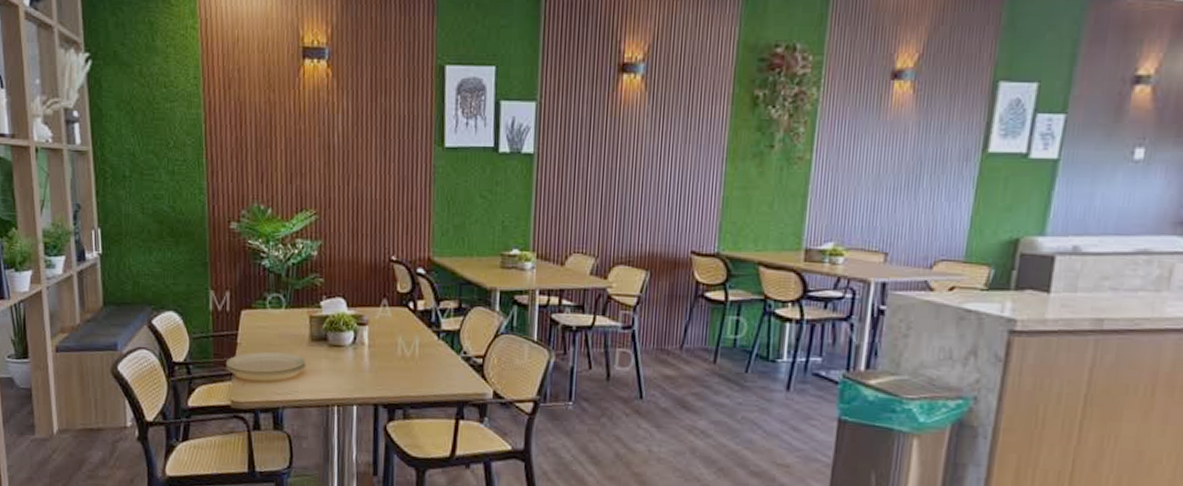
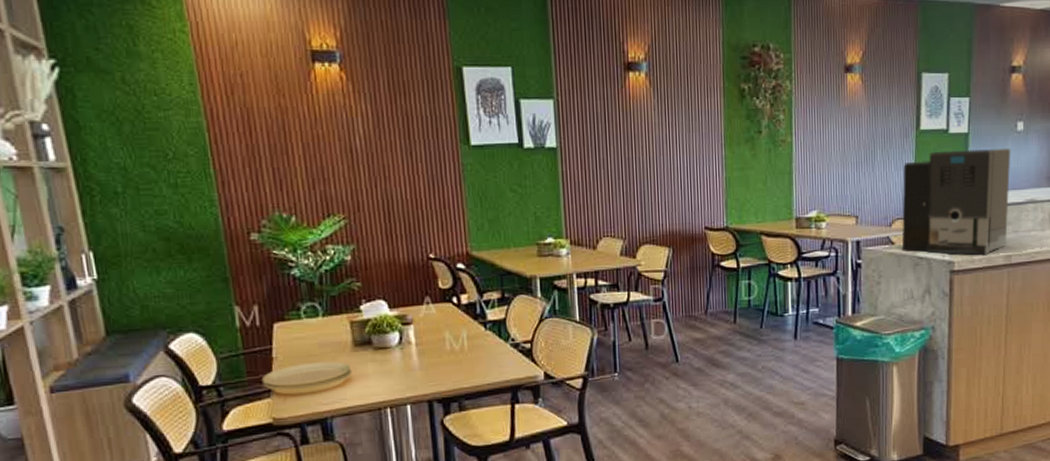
coffee machine: none [942,180,1121,316] -> present [901,149,1011,256]

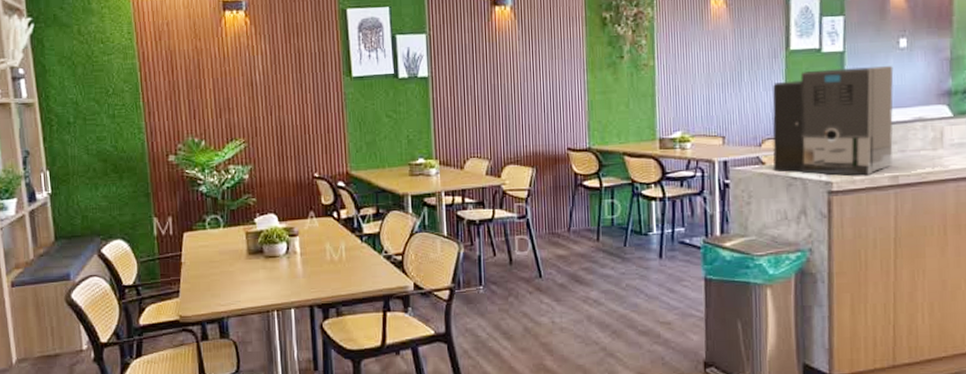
plate: present [261,361,352,395] -> none [172,267,246,296]

